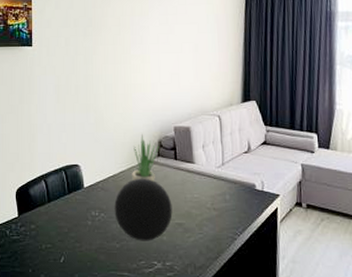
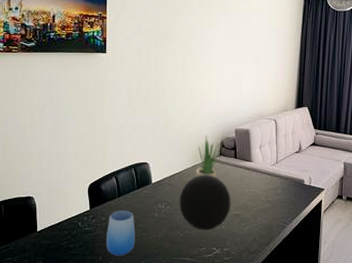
cup: none [35,217,68,270] -> present [105,209,136,257]

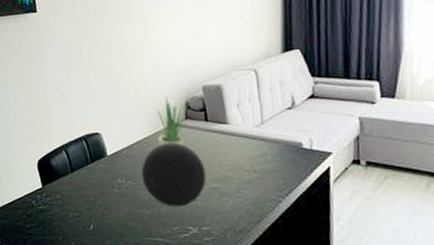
cup: present [105,209,136,257] -> none [63,186,97,237]

